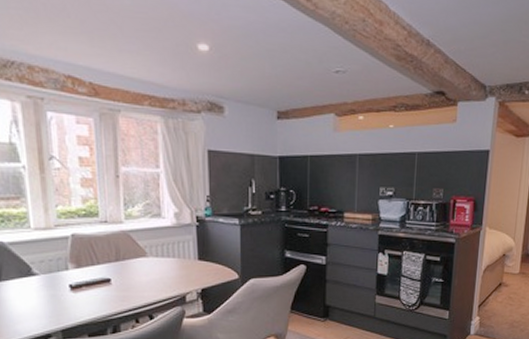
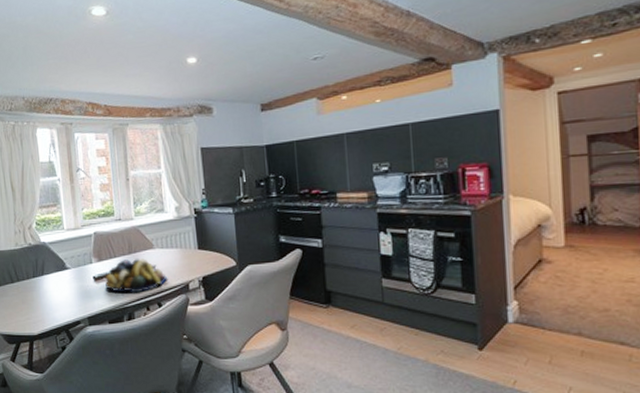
fruit bowl: none [84,267,161,304] -> present [105,259,167,293]

